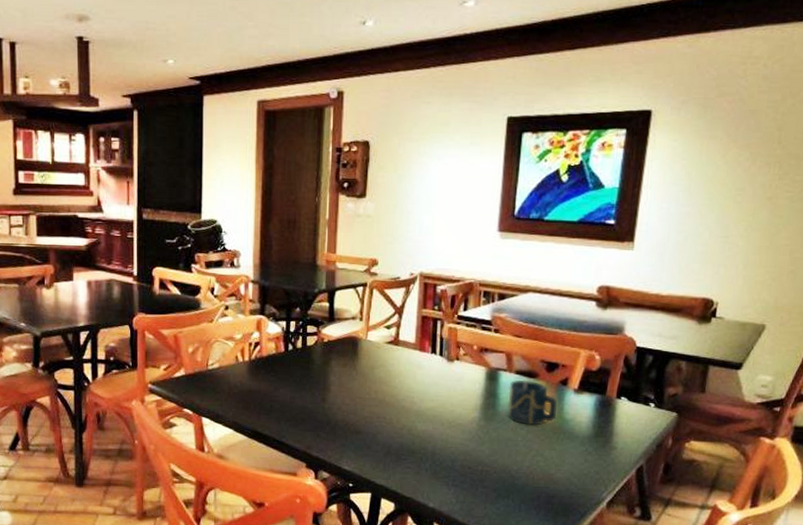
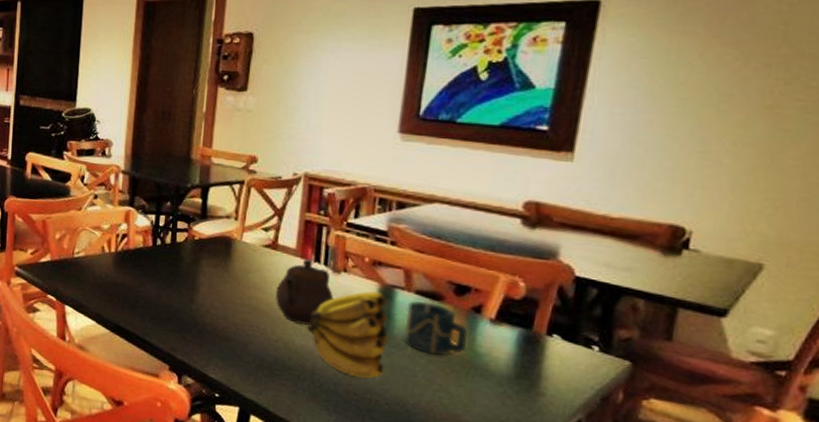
teapot: none [399,351,448,411] -> present [275,258,333,325]
banana: none [427,375,495,453] -> present [307,291,389,379]

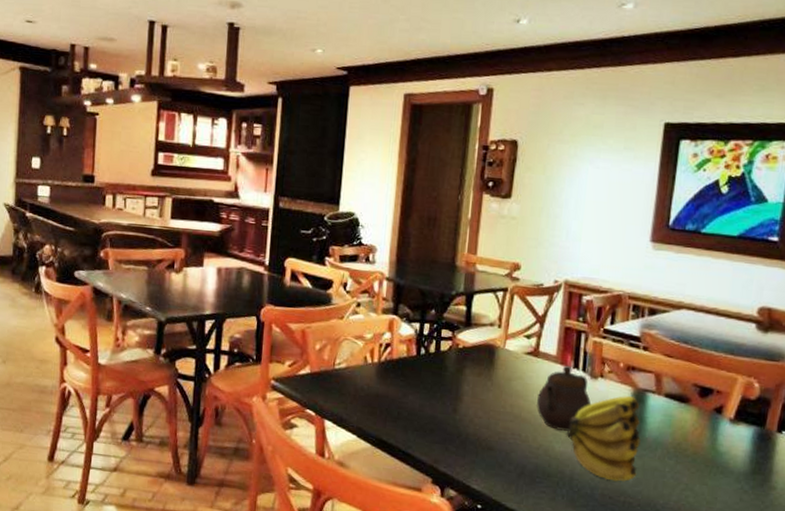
cup: present [404,301,467,356] -> none [655,404,710,456]

